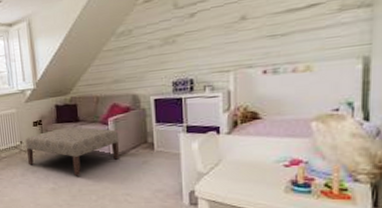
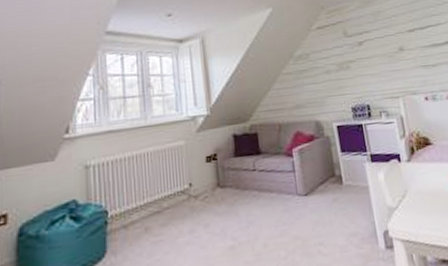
ottoman: present [25,126,119,176] -> none [195,161,308,226]

